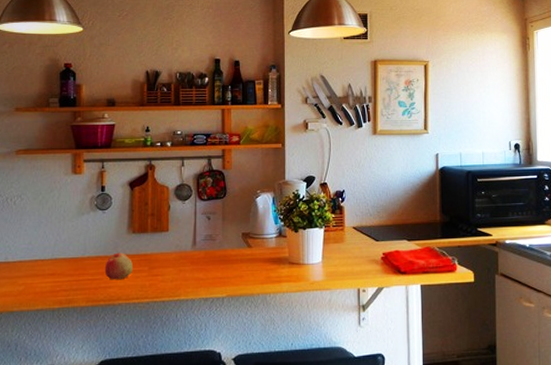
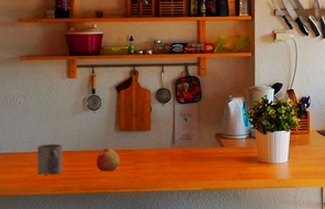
mug: none [34,250,66,286] -> present [37,144,63,175]

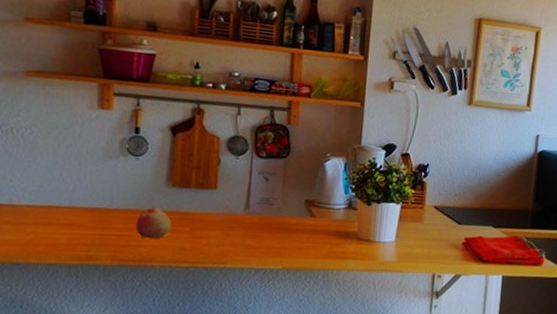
mug: present [37,144,63,175] -> none [45,196,87,238]

